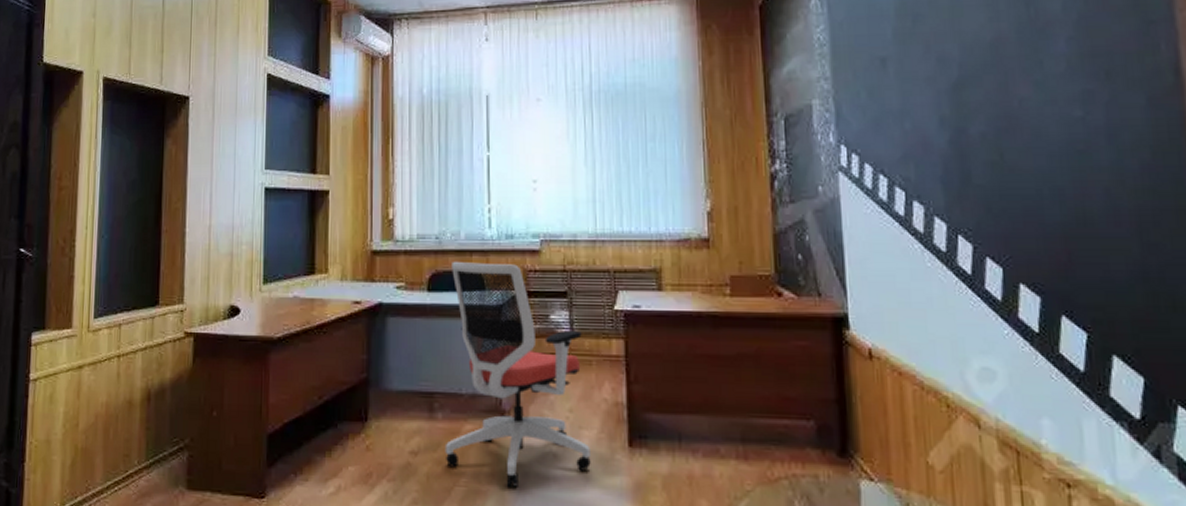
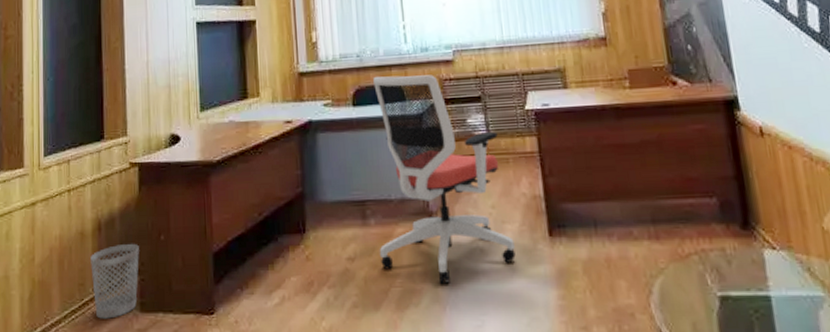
wastebasket: none [137,417,189,494] -> present [90,244,139,319]

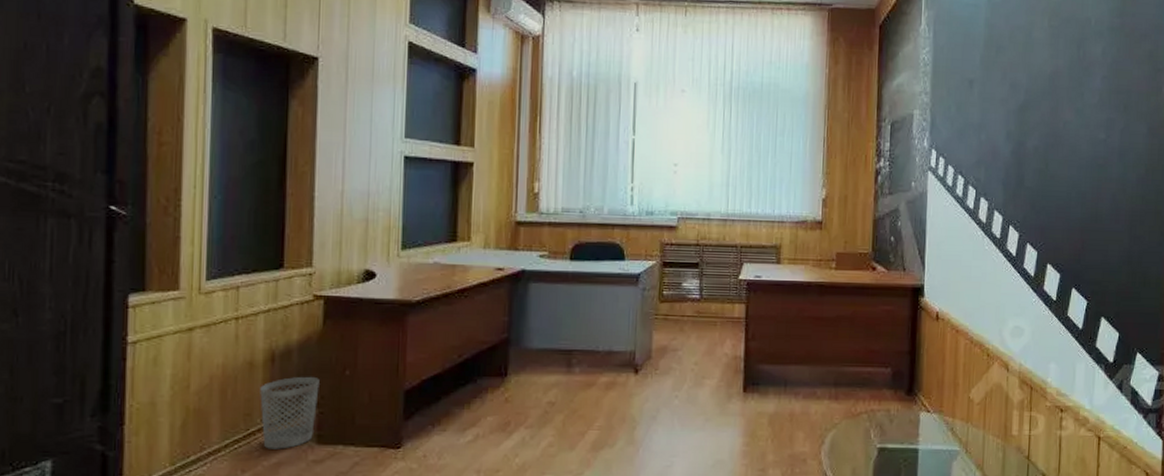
office chair: present [373,75,516,284] -> none [580,234,711,429]

